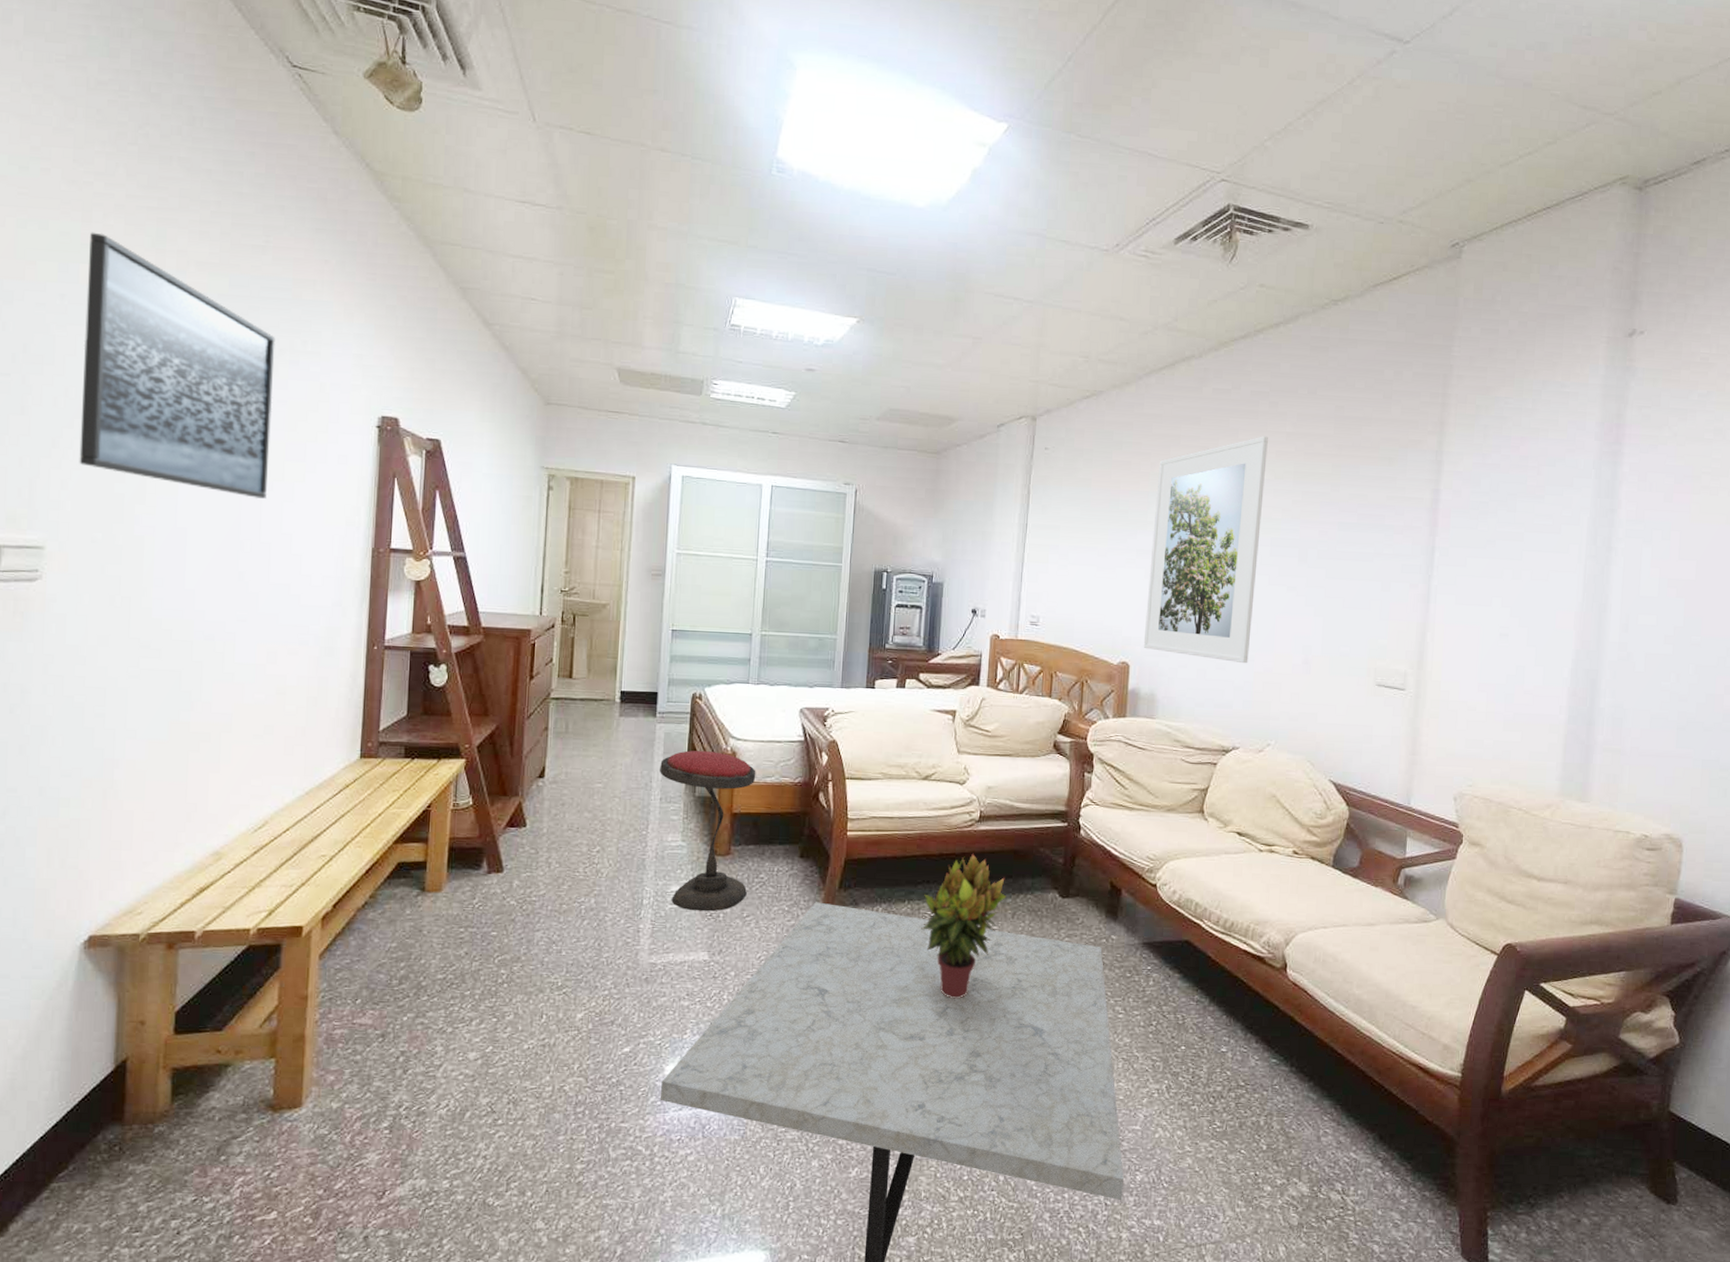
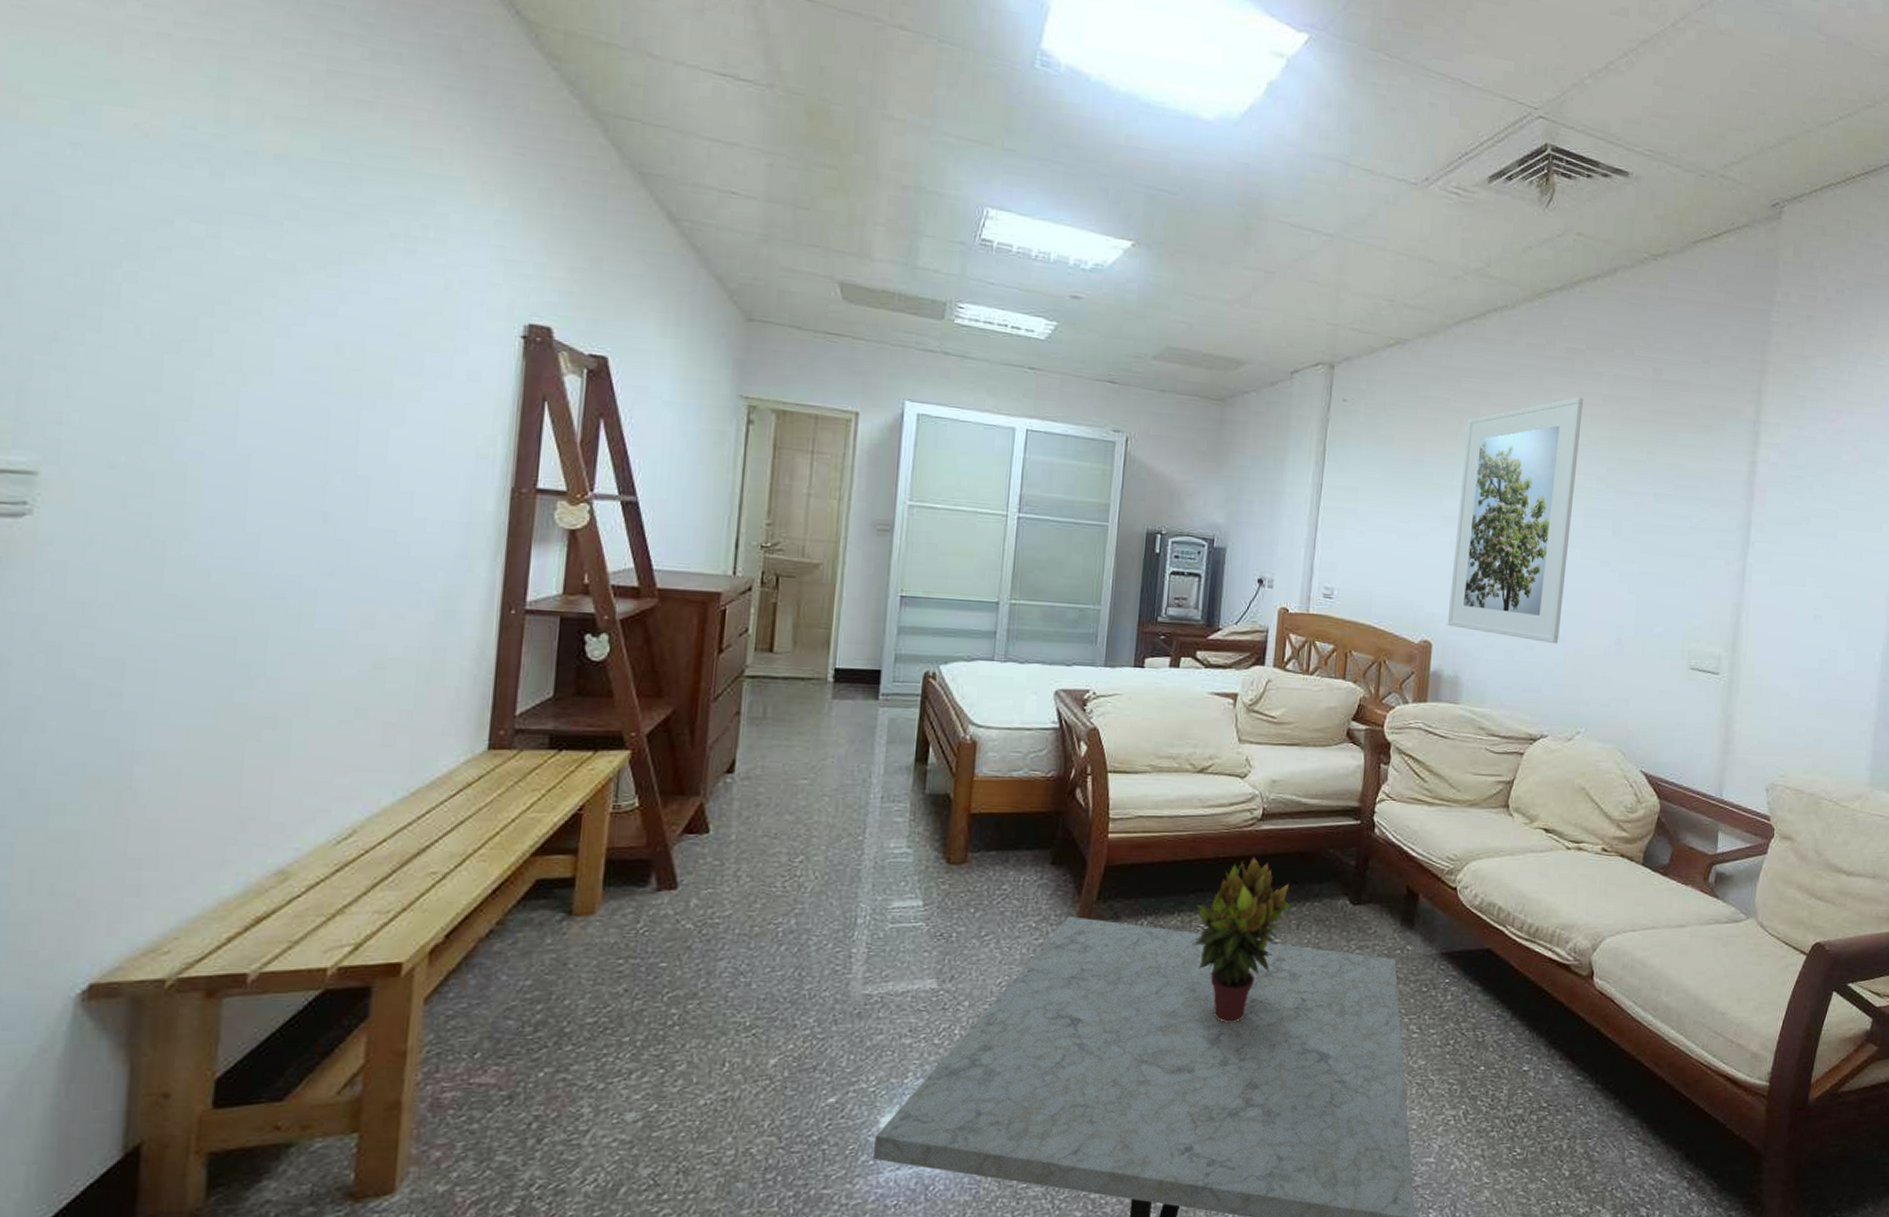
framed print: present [79,232,276,499] -> none [93,65,385,421]
side table: present [660,750,756,912] -> none [881,740,1001,931]

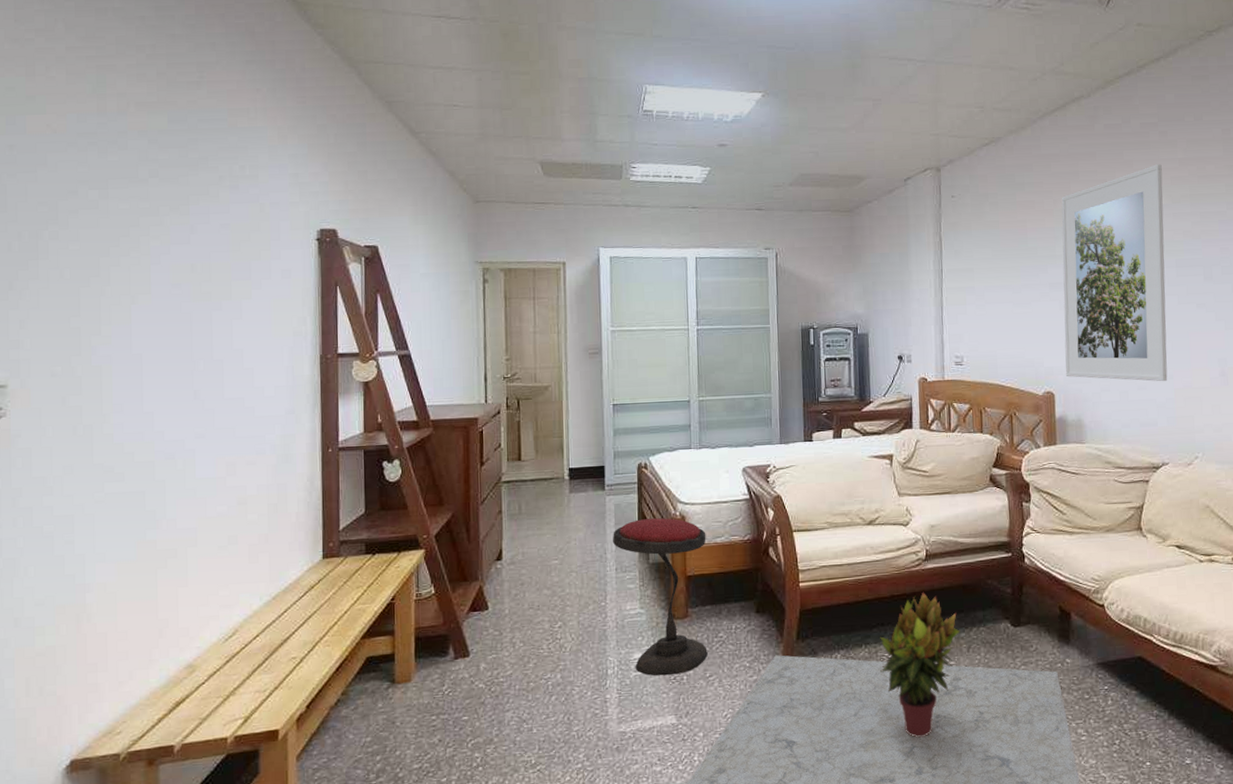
side table: none [881,740,1001,931] -> present [613,518,708,676]

